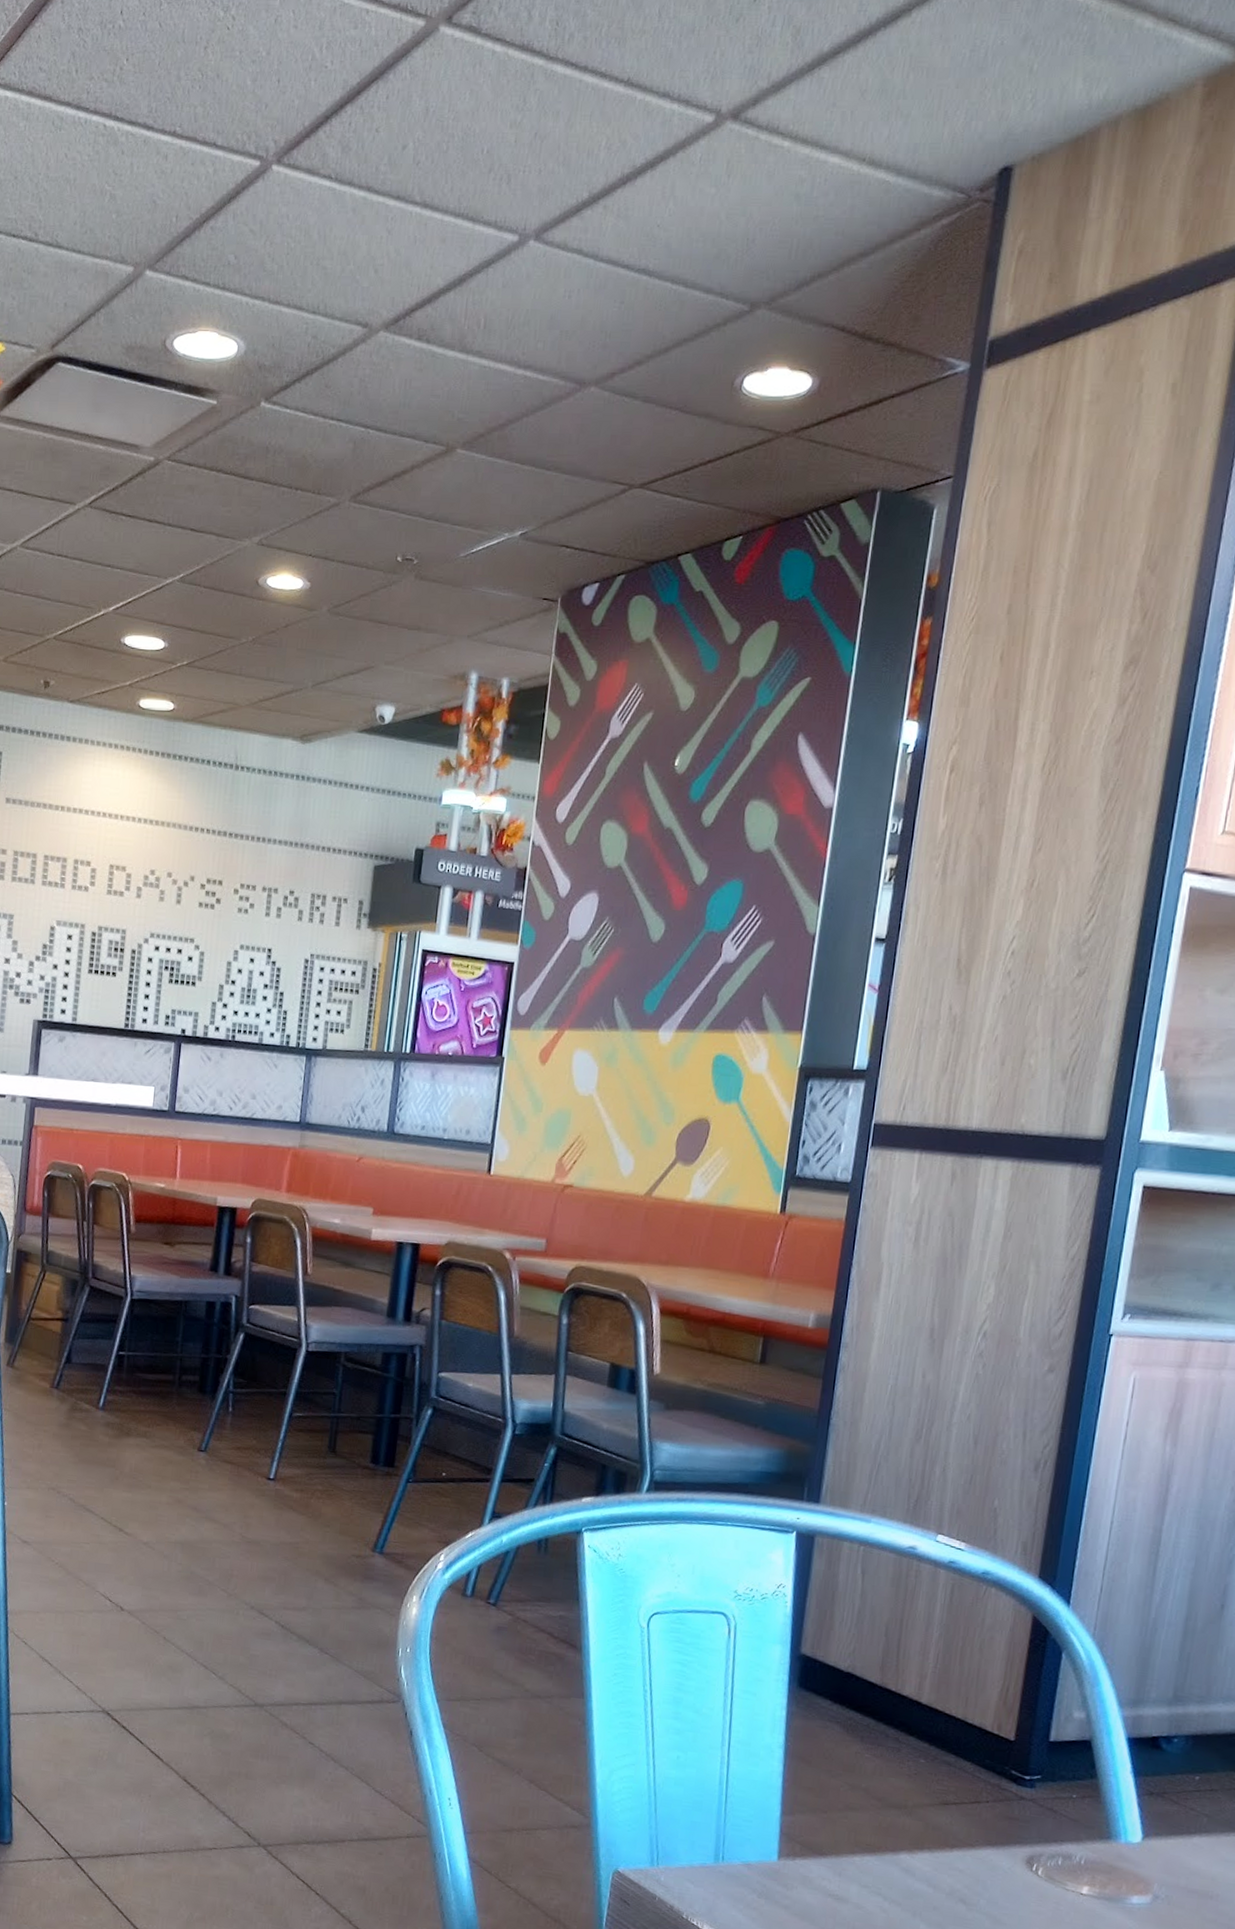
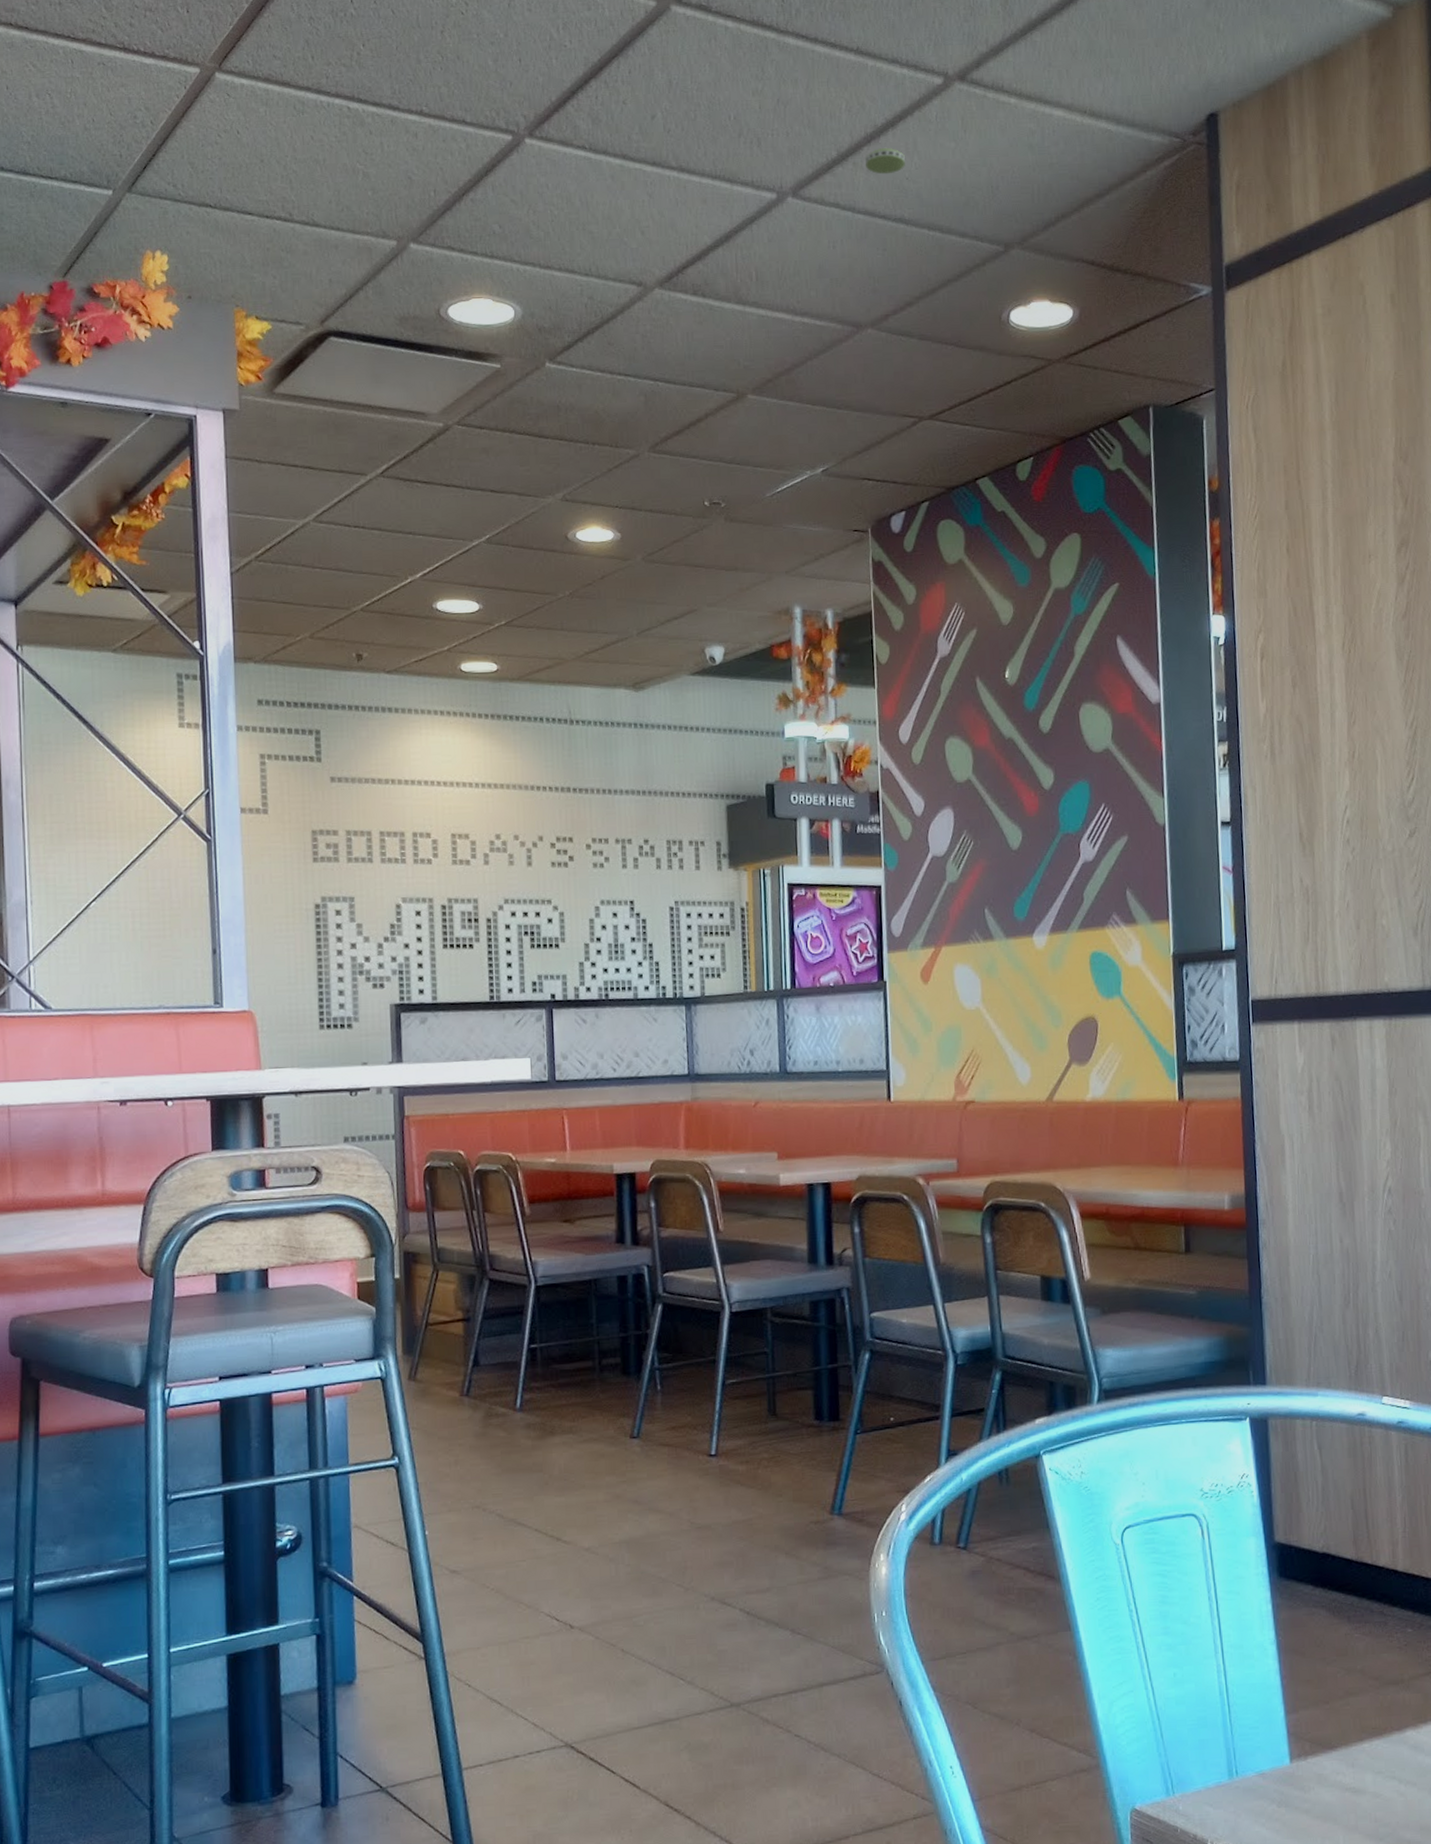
smoke detector: none [617,190,660,220] -> present [865,147,905,175]

